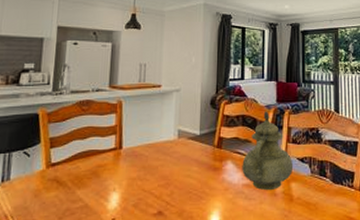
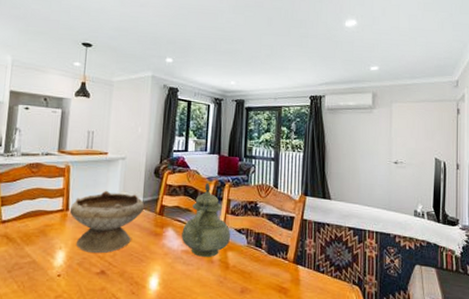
bowl: none [123,125,202,193] -> present [69,190,145,254]

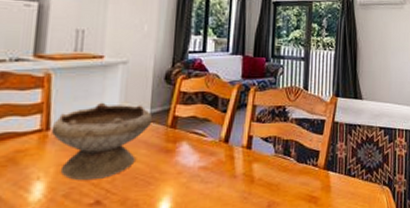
teapot: present [181,183,231,257] -> none [198,87,257,172]

